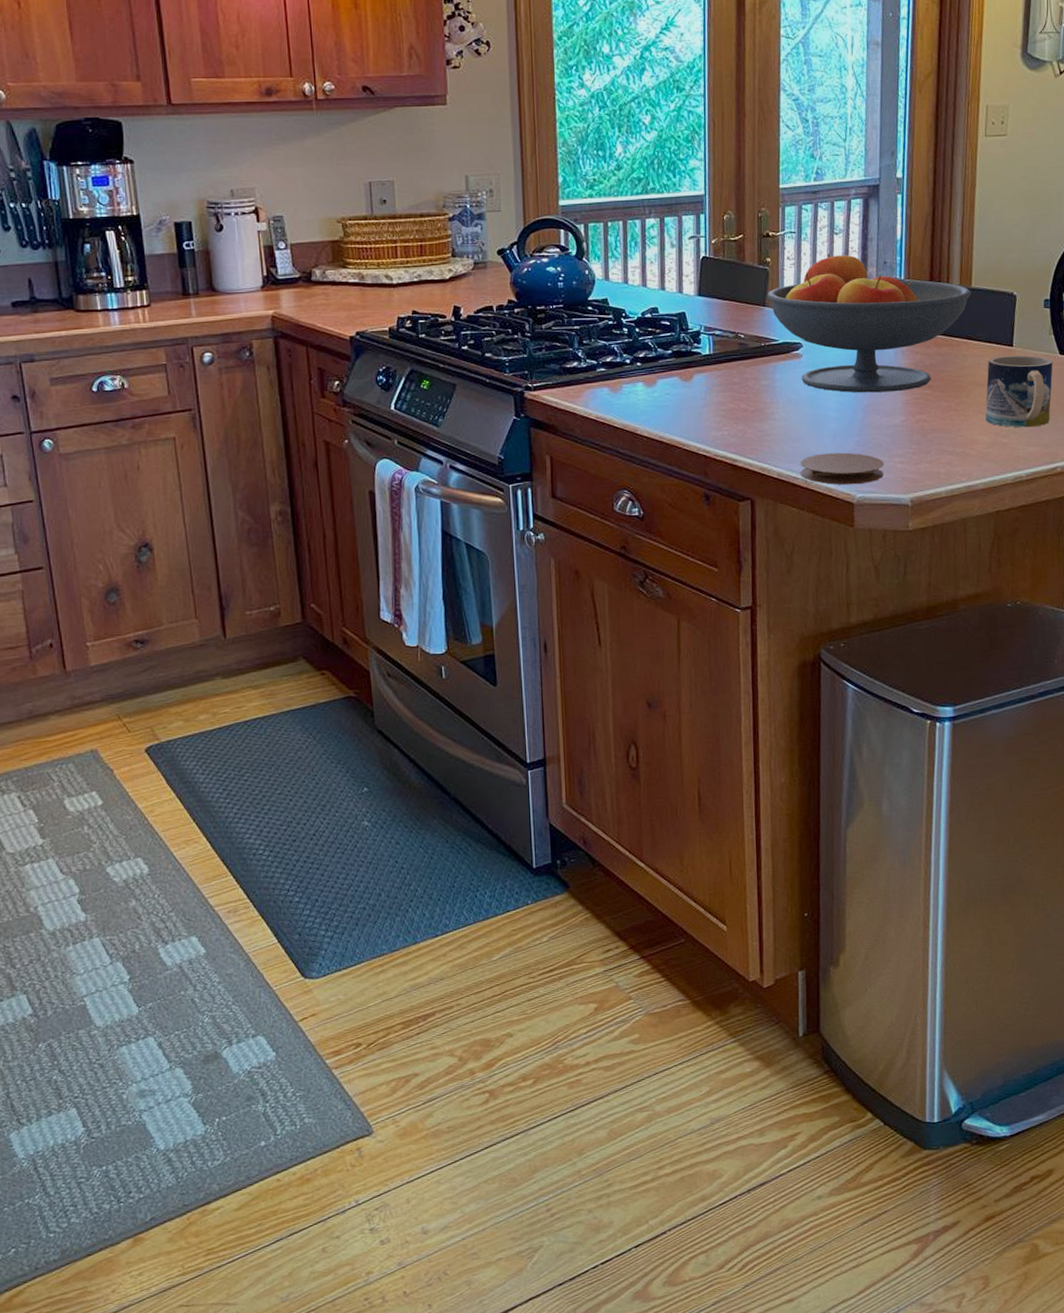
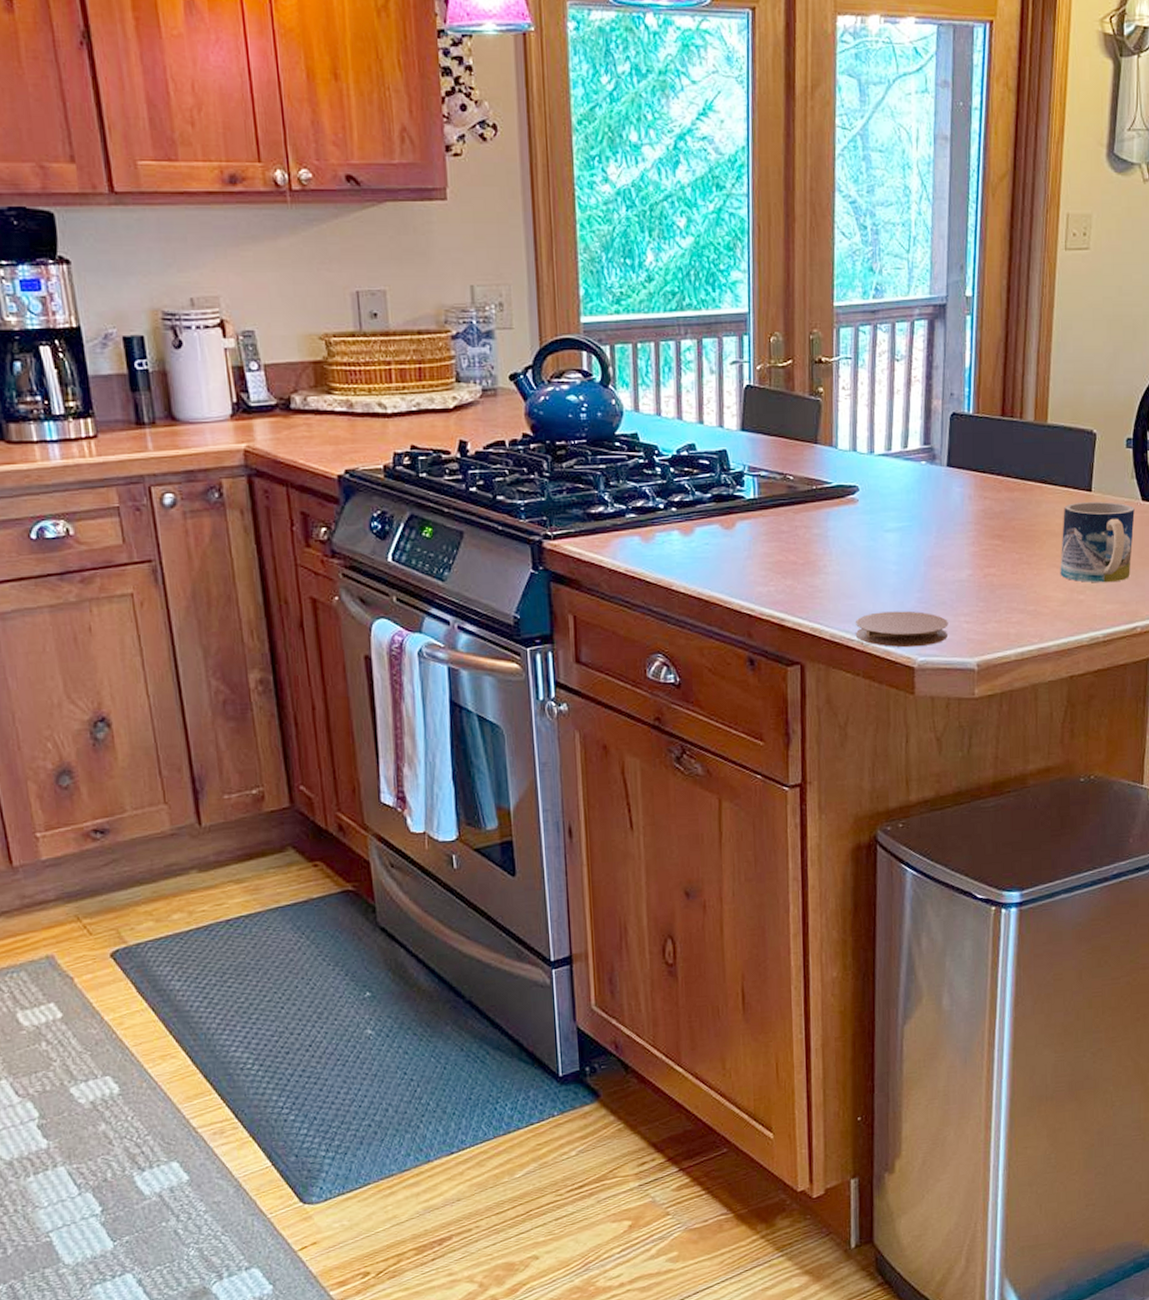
fruit bowl: present [767,253,972,393] -> none [819,383,1048,544]

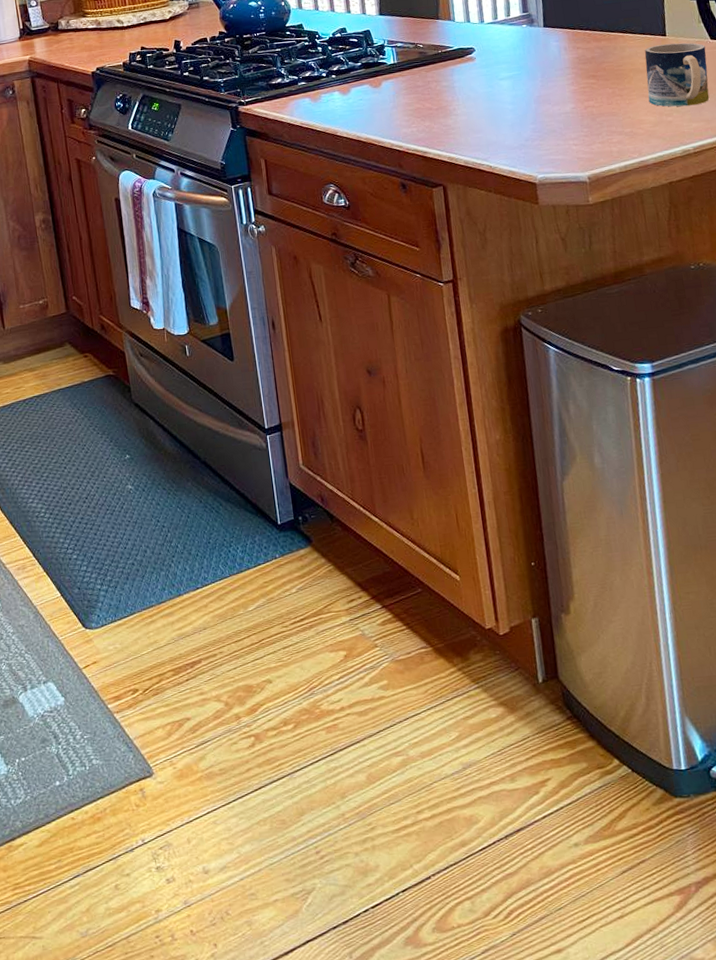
coaster: present [855,611,949,648] -> none [484,139,561,168]

